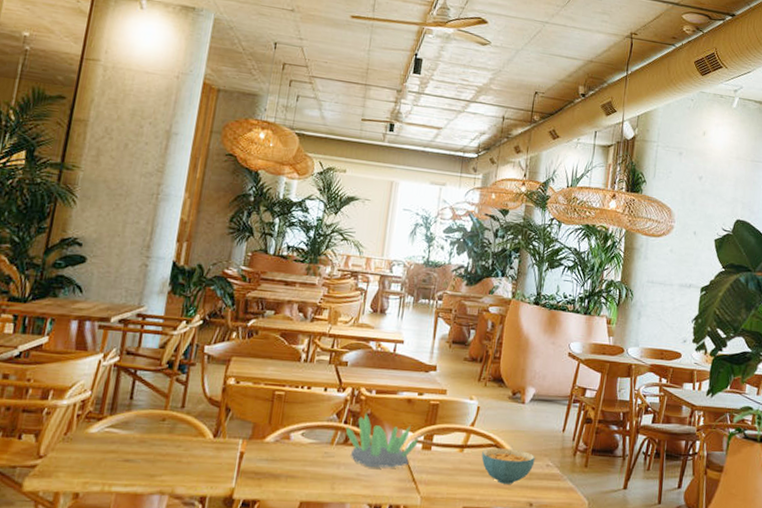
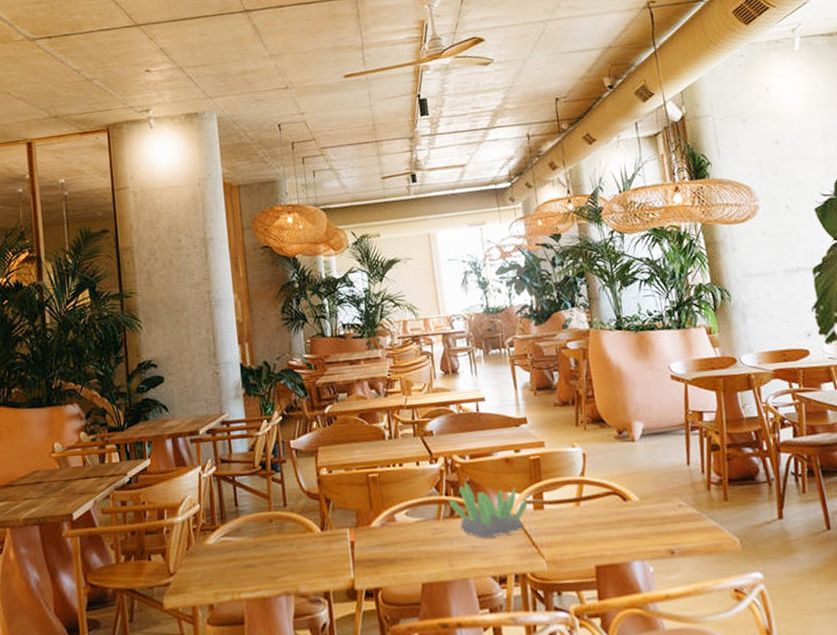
cereal bowl: present [481,448,535,484] -> none [601,493,664,534]

